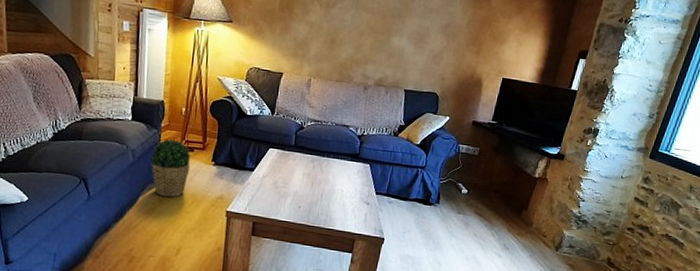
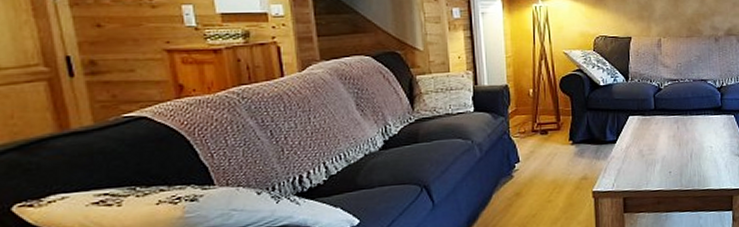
potted plant: present [151,139,191,198] -> none [501,124,547,190]

